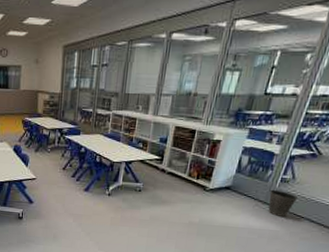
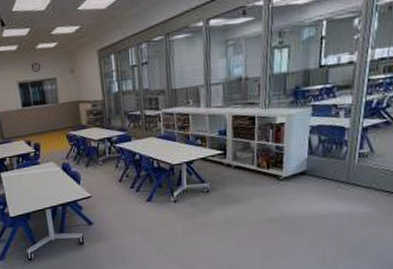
waste basket: present [268,189,298,217] -> none [350,166,381,196]

